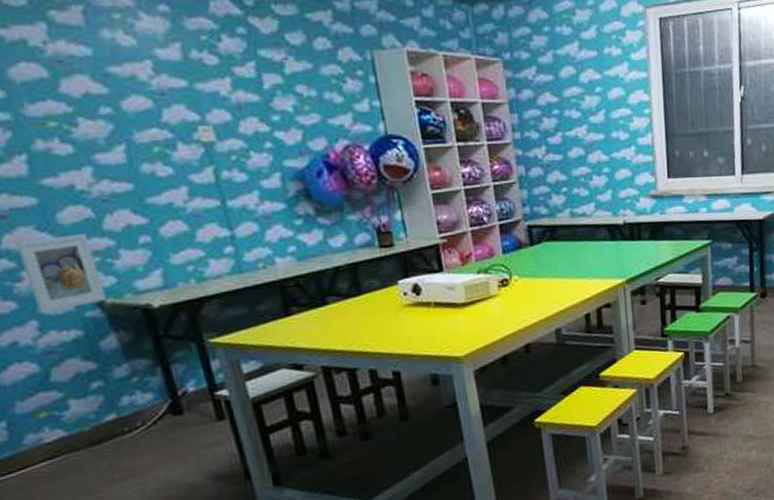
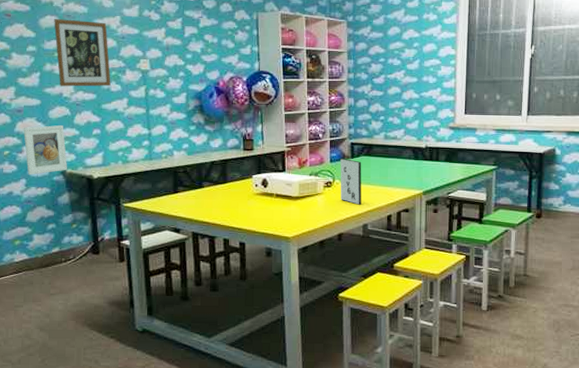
wall art: none [34,67,155,175] -> present [54,19,111,87]
book: none [516,247,550,305] -> present [340,159,362,205]

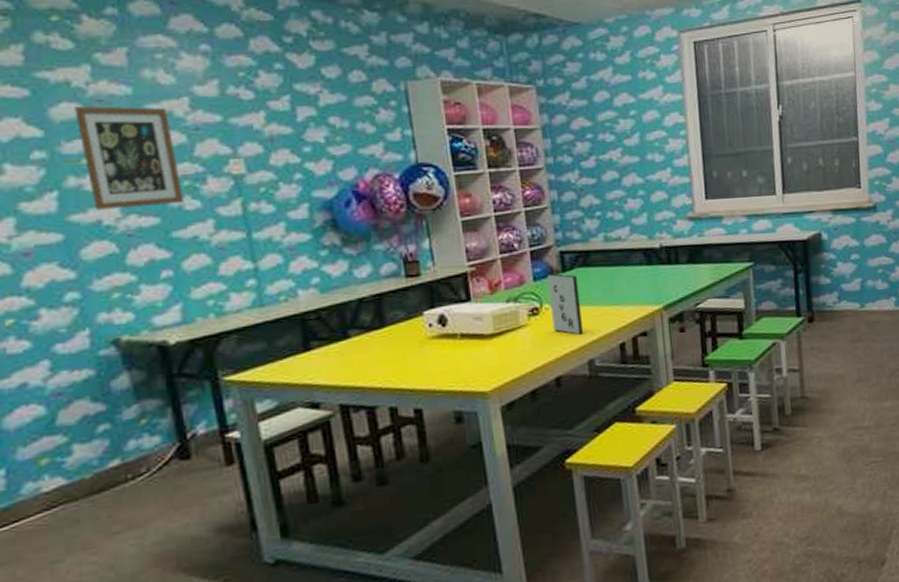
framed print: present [23,125,68,175] -> none [38,270,123,353]

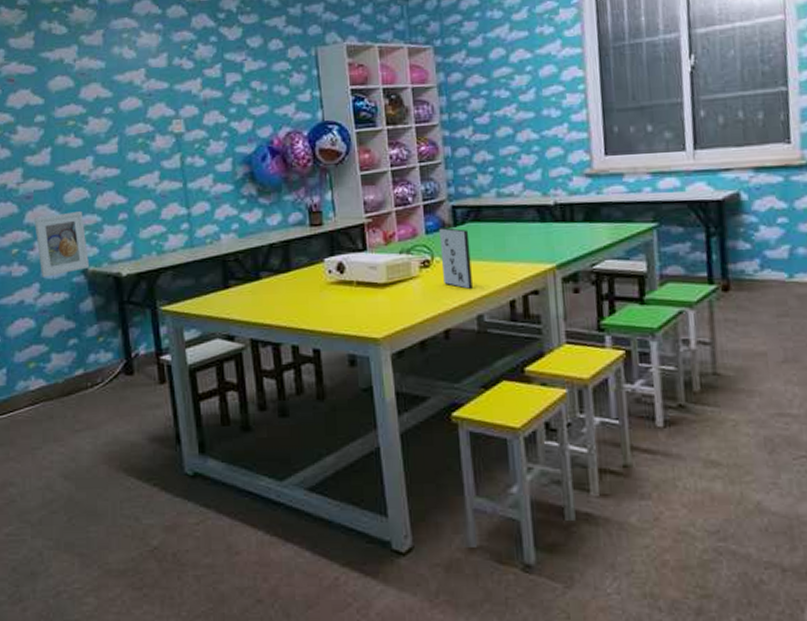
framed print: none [38,270,123,353] -> present [35,212,90,277]
wall art: present [74,106,184,210] -> none [65,78,138,163]

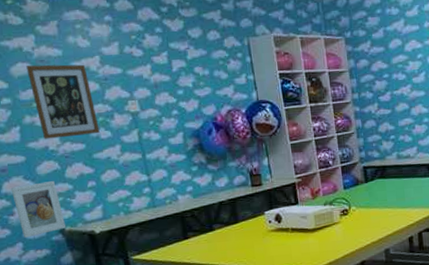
wall art: none [65,78,138,163] -> present [26,64,100,139]
book: present [439,227,473,289] -> none [354,183,381,230]

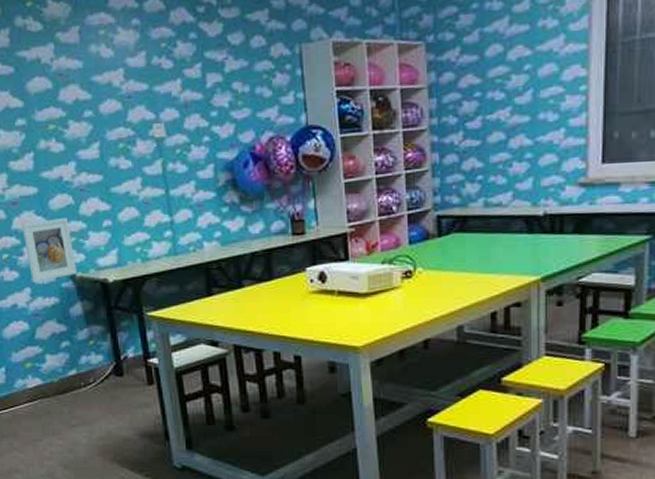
wall art: present [26,64,100,139] -> none [43,78,119,168]

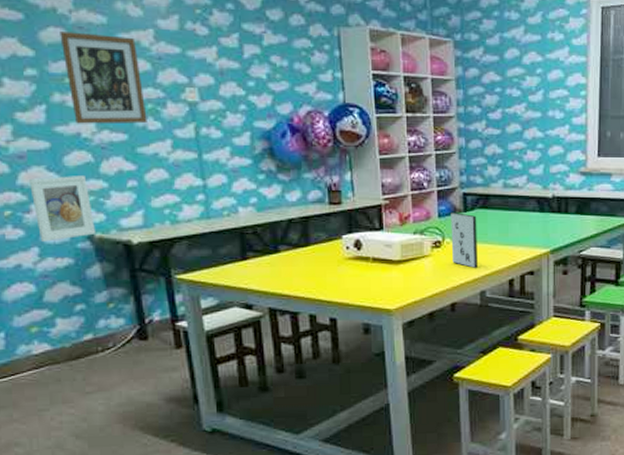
wall art: none [43,78,119,168] -> present [60,32,147,124]
book: none [423,238,454,300] -> present [451,213,478,268]

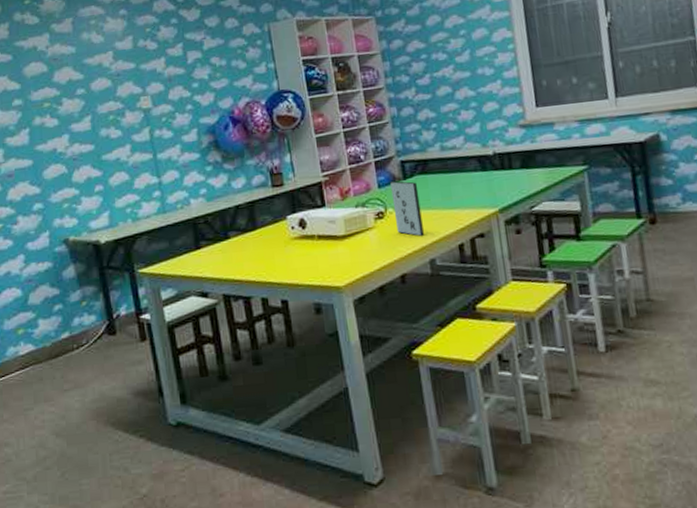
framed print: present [30,176,97,242] -> none [17,186,71,249]
wall art: present [60,32,147,124] -> none [39,61,110,141]

